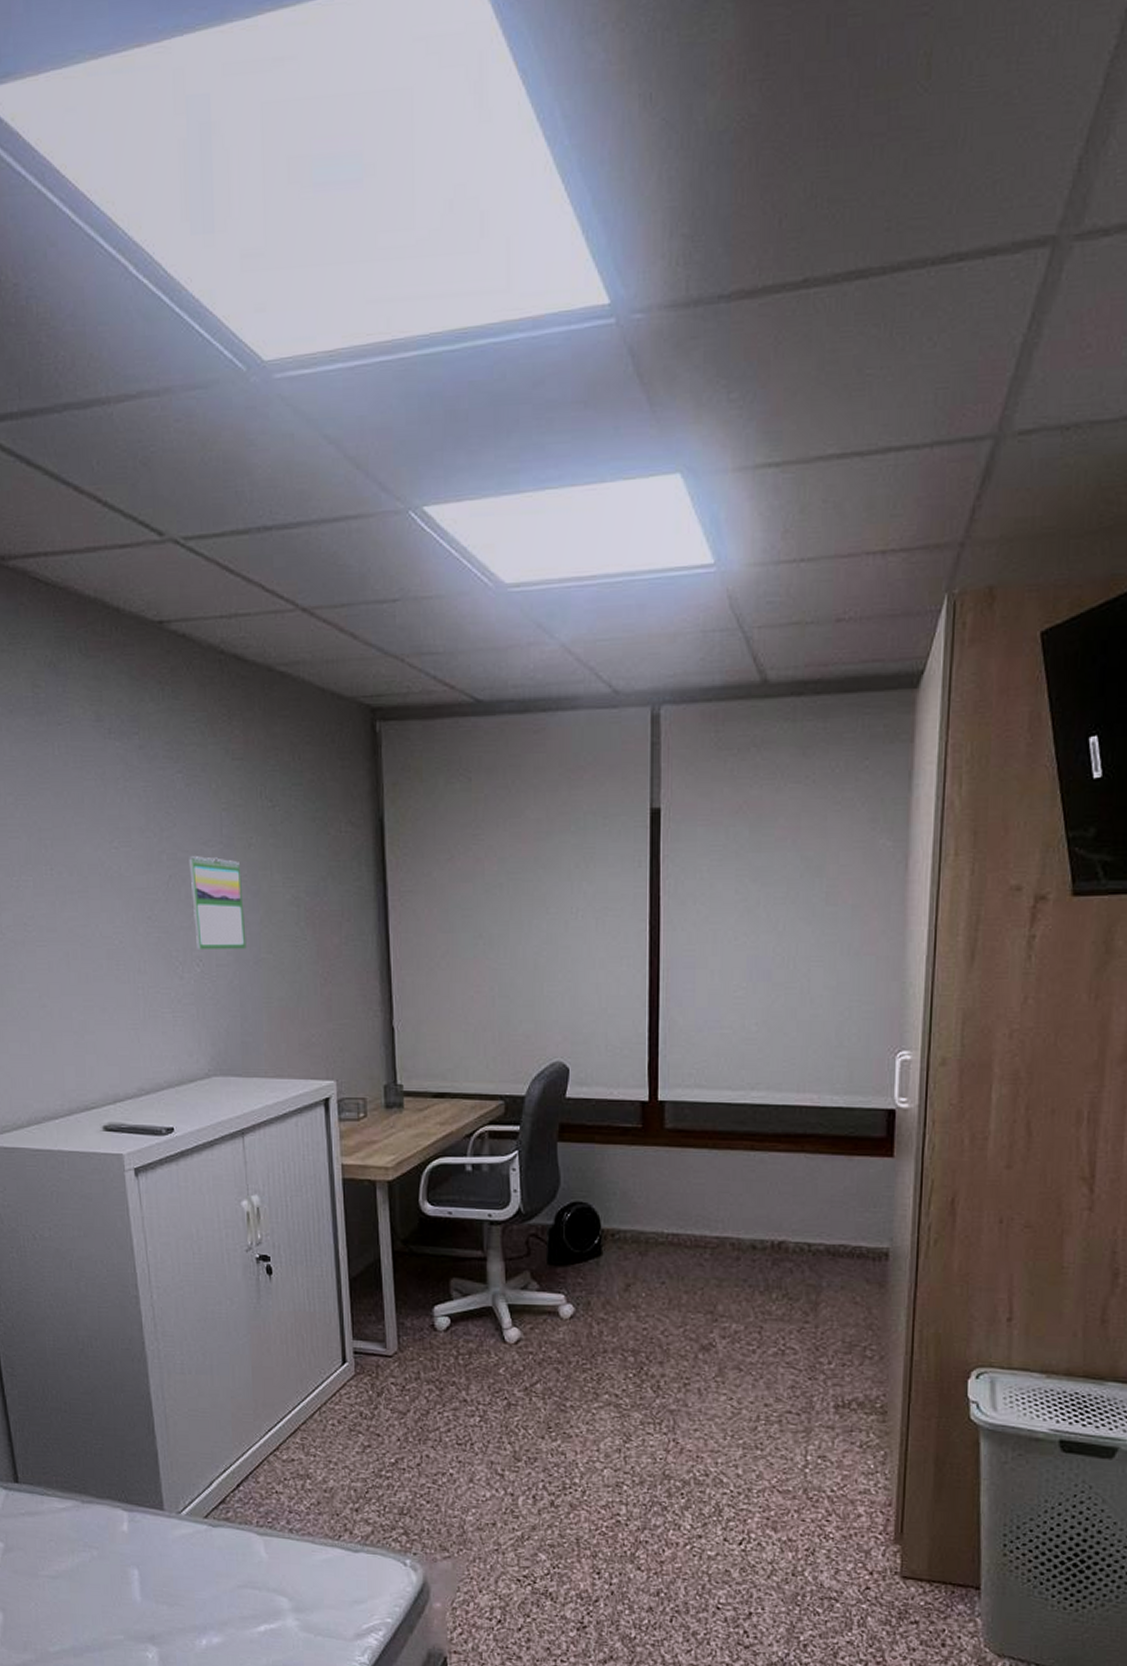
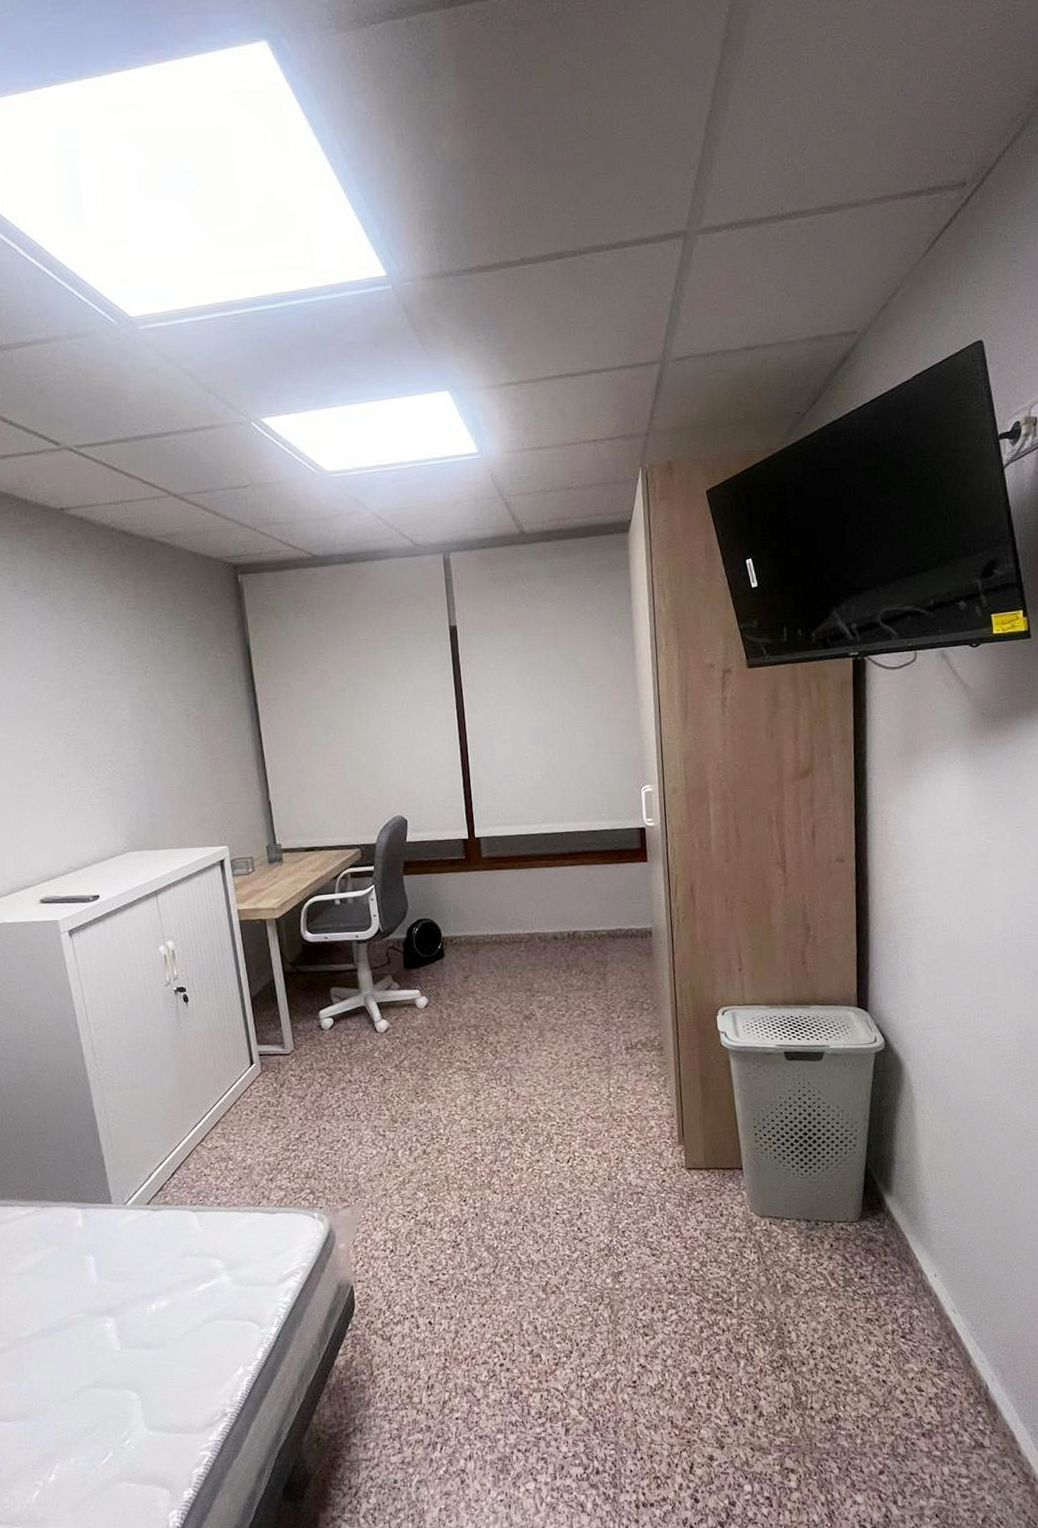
calendar: present [189,856,247,949] -> none [97,683,149,755]

